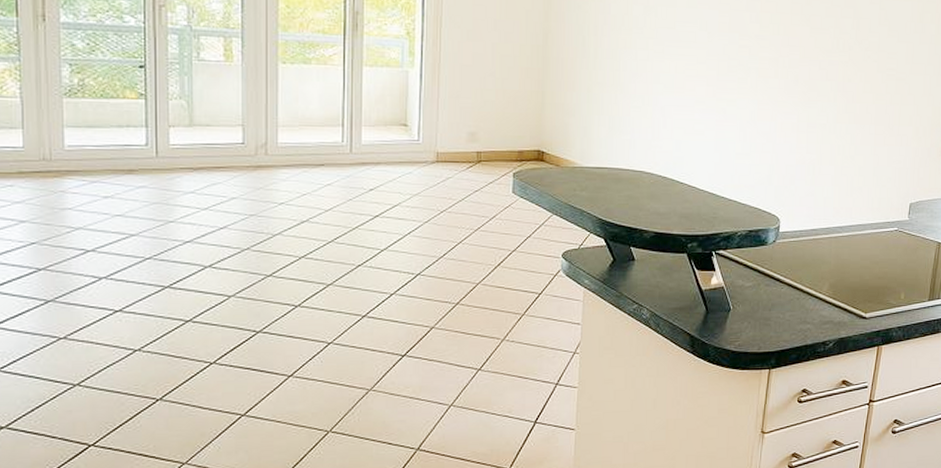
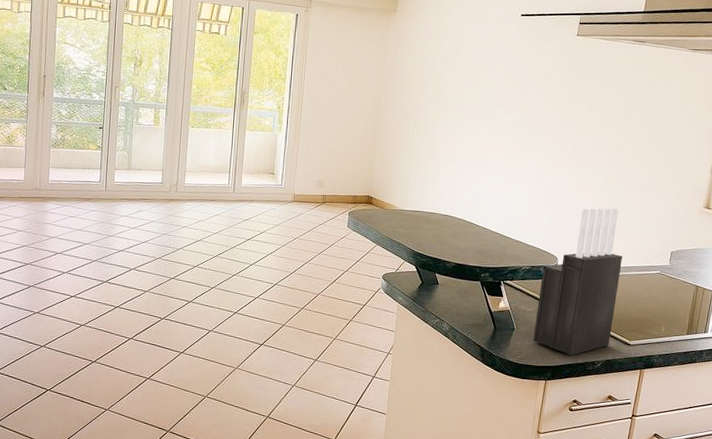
knife block: none [753,153,856,336] -> present [533,207,623,356]

